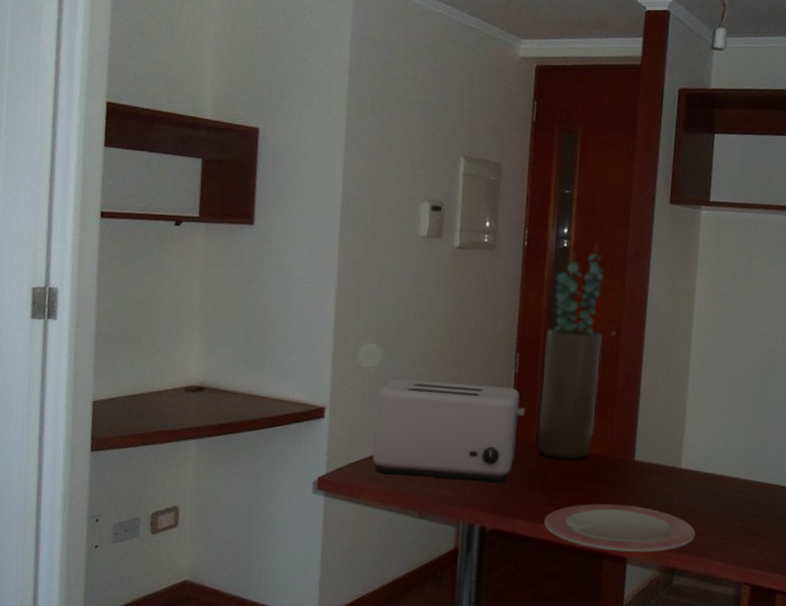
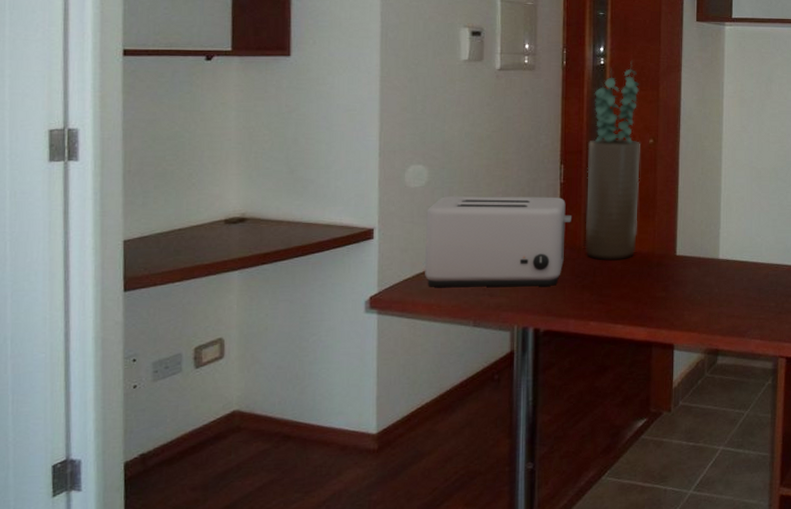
plate: present [544,503,696,553] -> none [595,296,735,340]

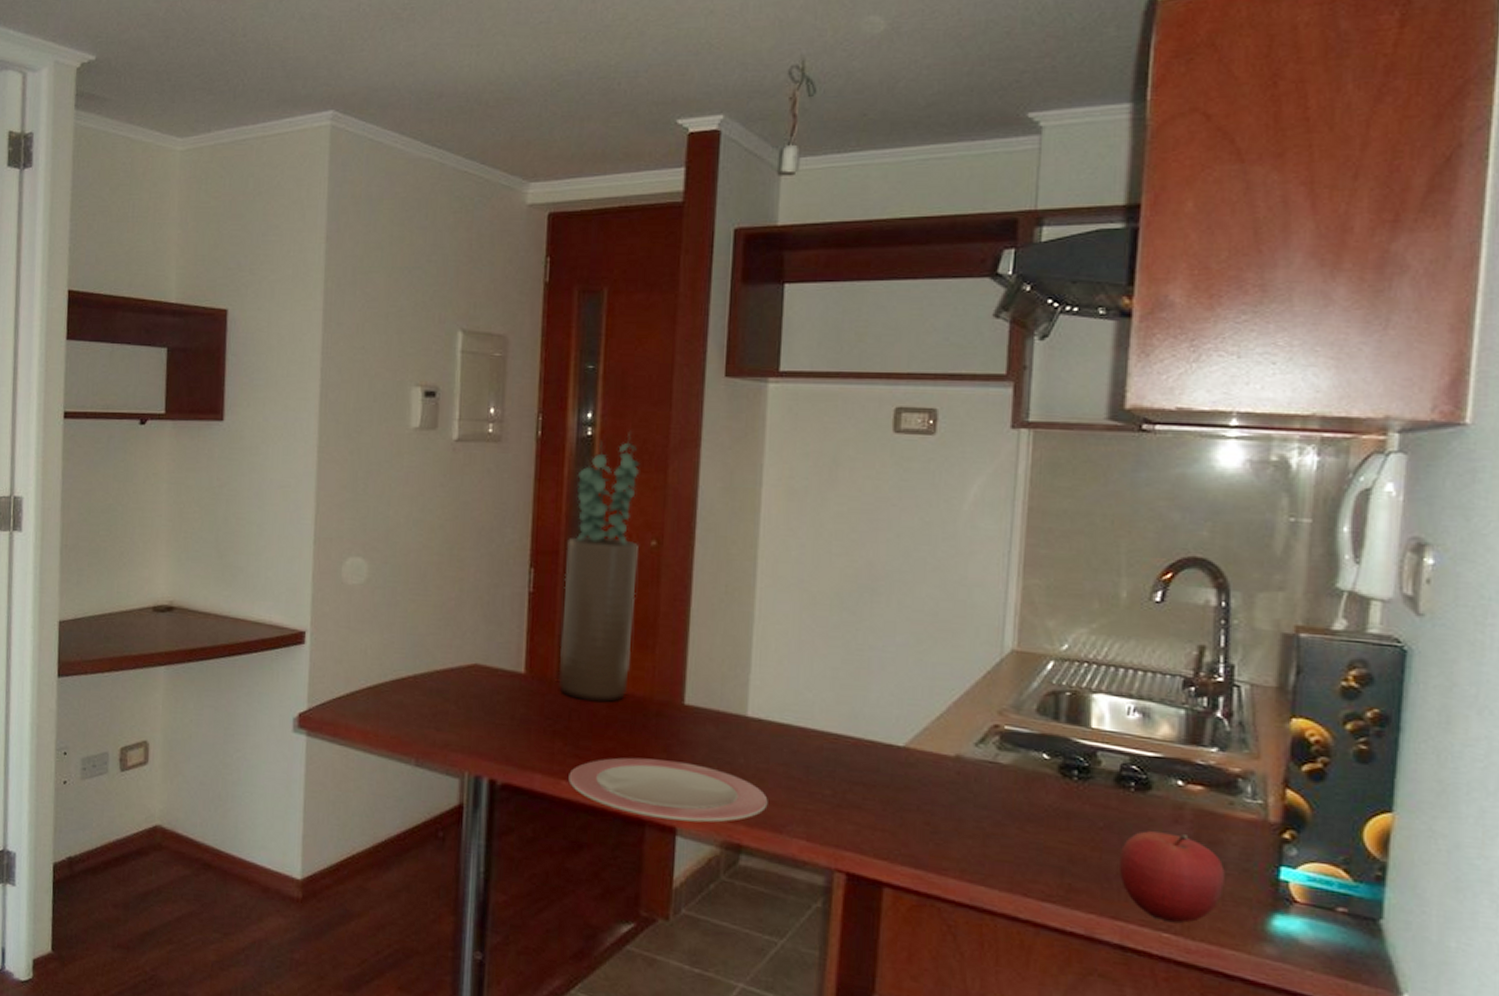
toaster: present [425,196,573,288] -> none [361,599,543,727]
plate: none [595,296,735,340] -> present [568,757,768,823]

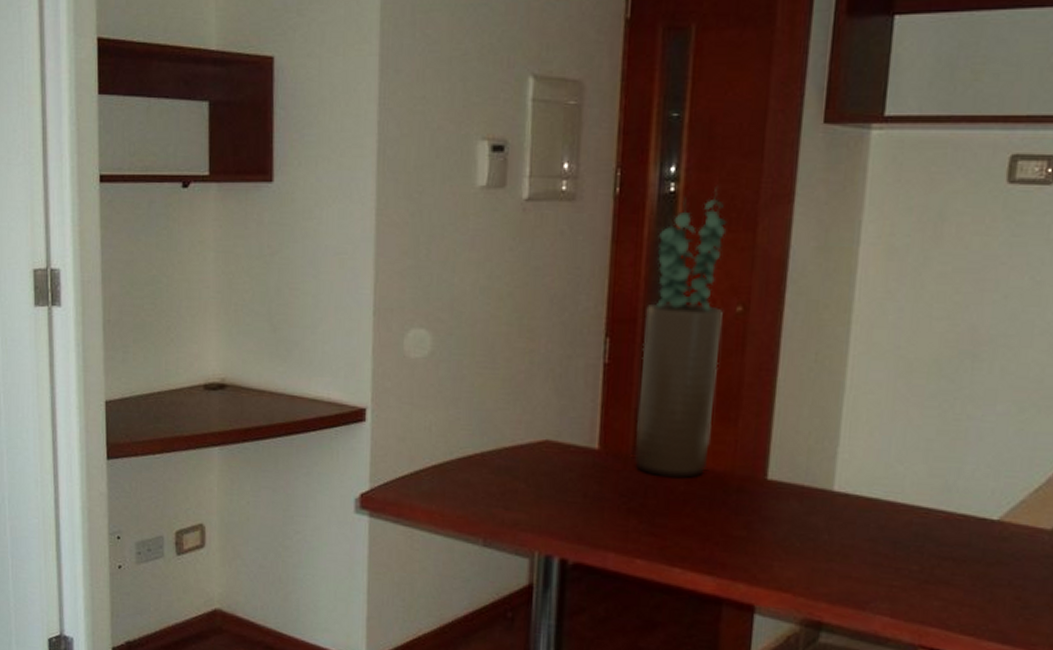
plate: present [568,757,768,823] -> none [643,534,852,601]

